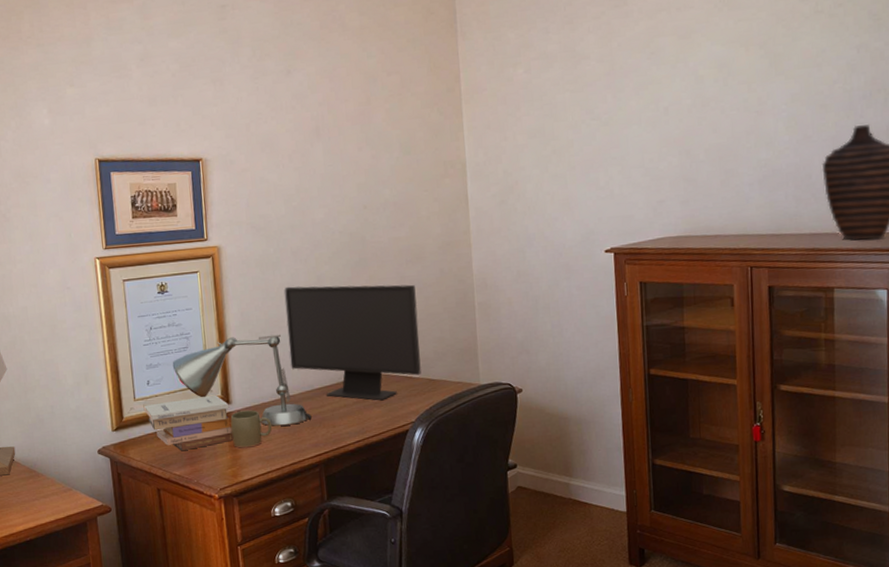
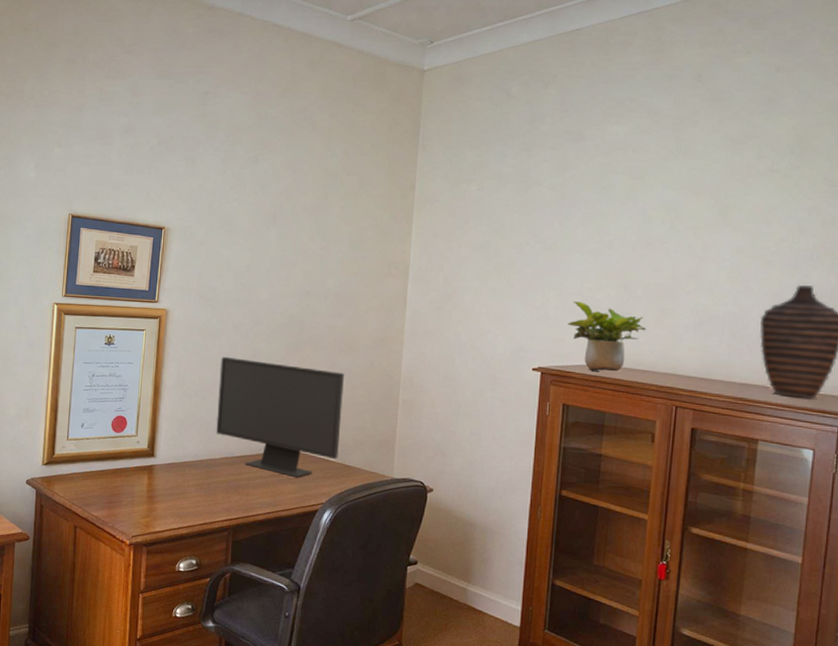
books: present [143,394,234,451] -> none [74,445,153,495]
desk lamp: present [172,334,312,427] -> none [107,395,228,487]
mug: present [230,410,272,448] -> none [150,465,190,502]
potted plant: none [634,174,713,244] -> present [568,301,647,372]

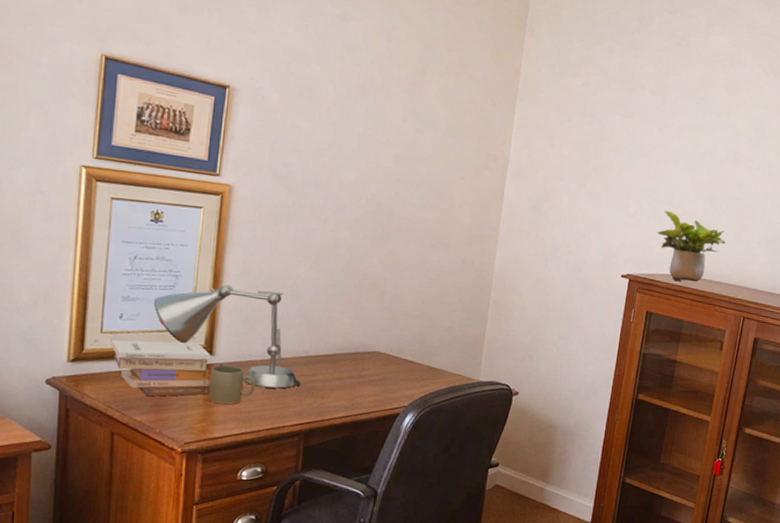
books: none [74,445,153,495] -> present [110,340,211,397]
desk lamp: none [107,395,228,487] -> present [153,285,301,389]
mug: none [150,465,190,502] -> present [208,364,256,405]
computer monitor: present [217,356,344,478] -> none [289,244,434,380]

